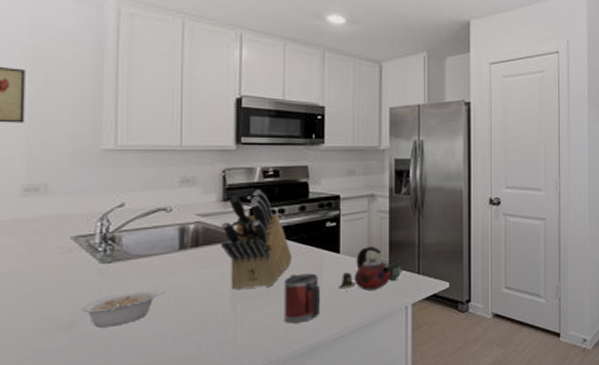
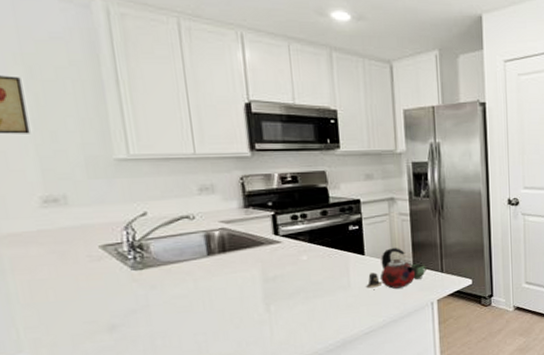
legume: present [82,290,165,328] -> none [121,293,200,329]
knife block: present [220,190,293,290] -> none [245,196,319,292]
mug: present [283,273,321,324] -> none [313,274,351,321]

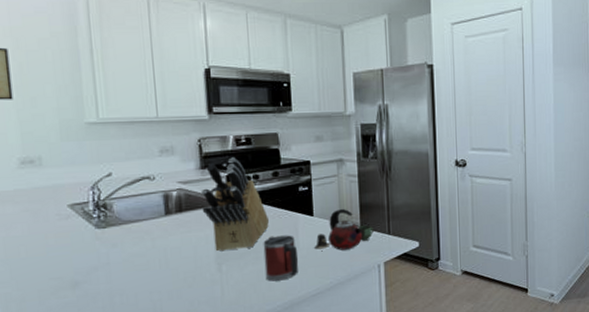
knife block: none [245,196,319,292] -> present [200,157,270,252]
mug: none [313,274,351,321] -> present [263,235,299,282]

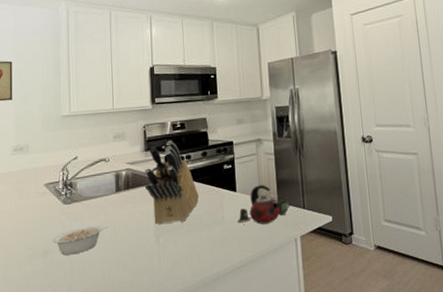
legume: none [84,252,157,286] -> present [53,225,108,255]
mug: present [263,235,299,282] -> none [194,209,224,254]

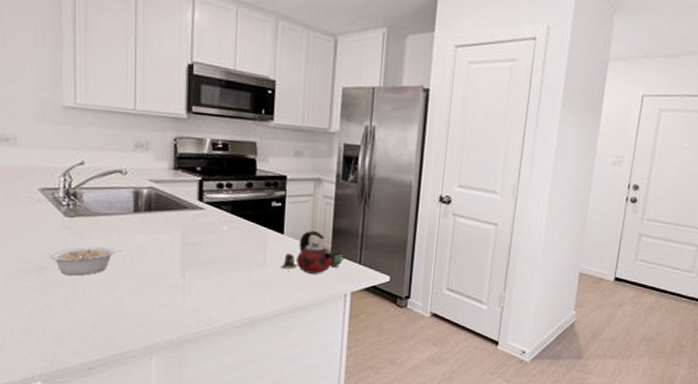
knife block: present [144,140,200,225] -> none [171,161,239,258]

